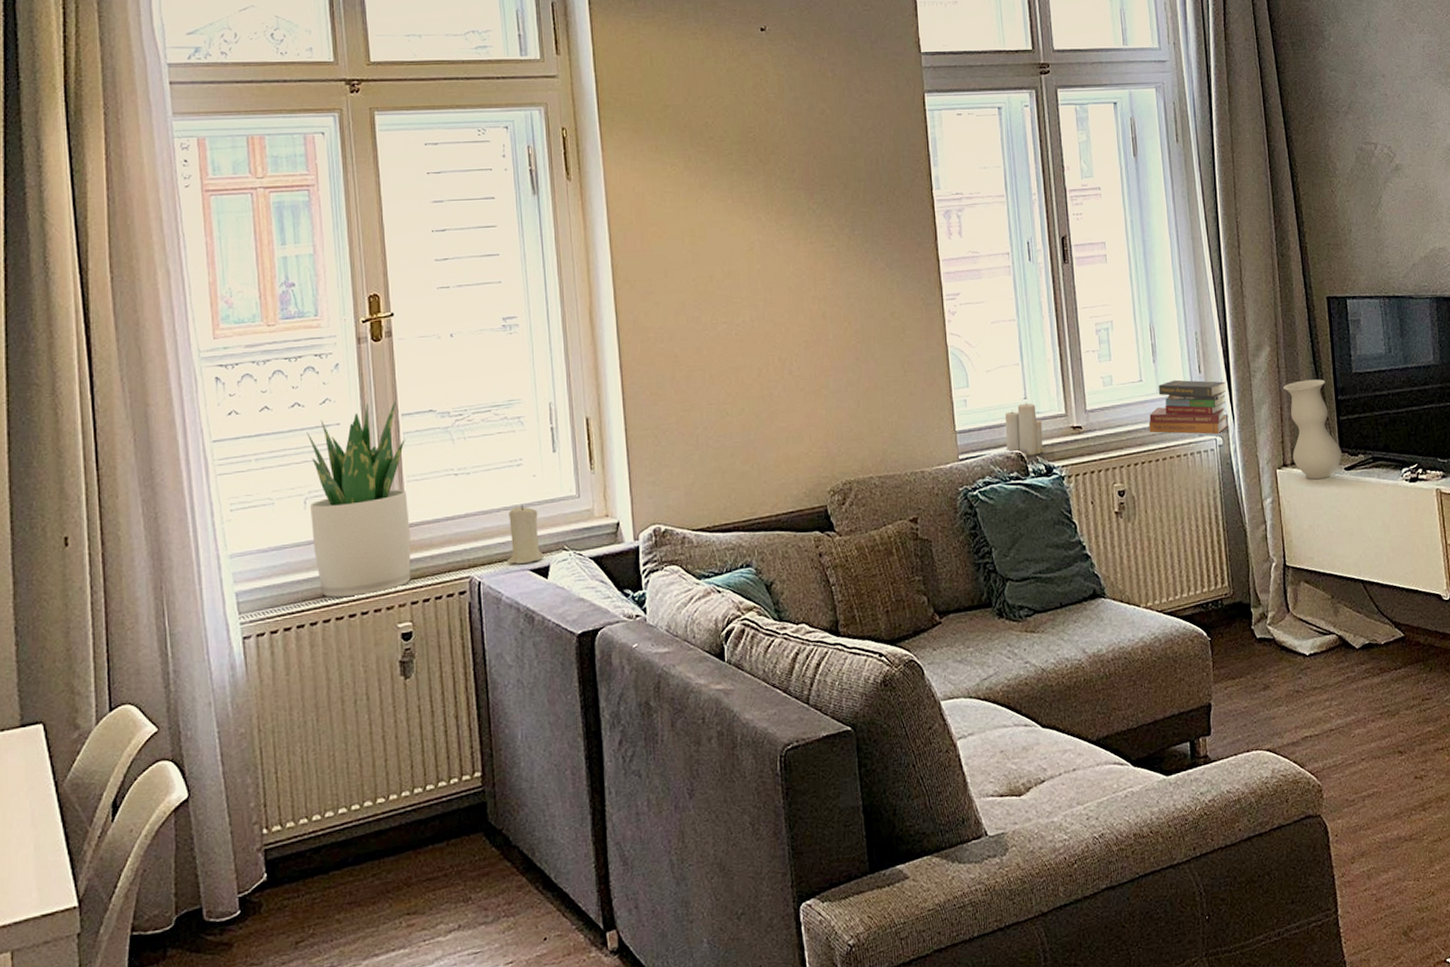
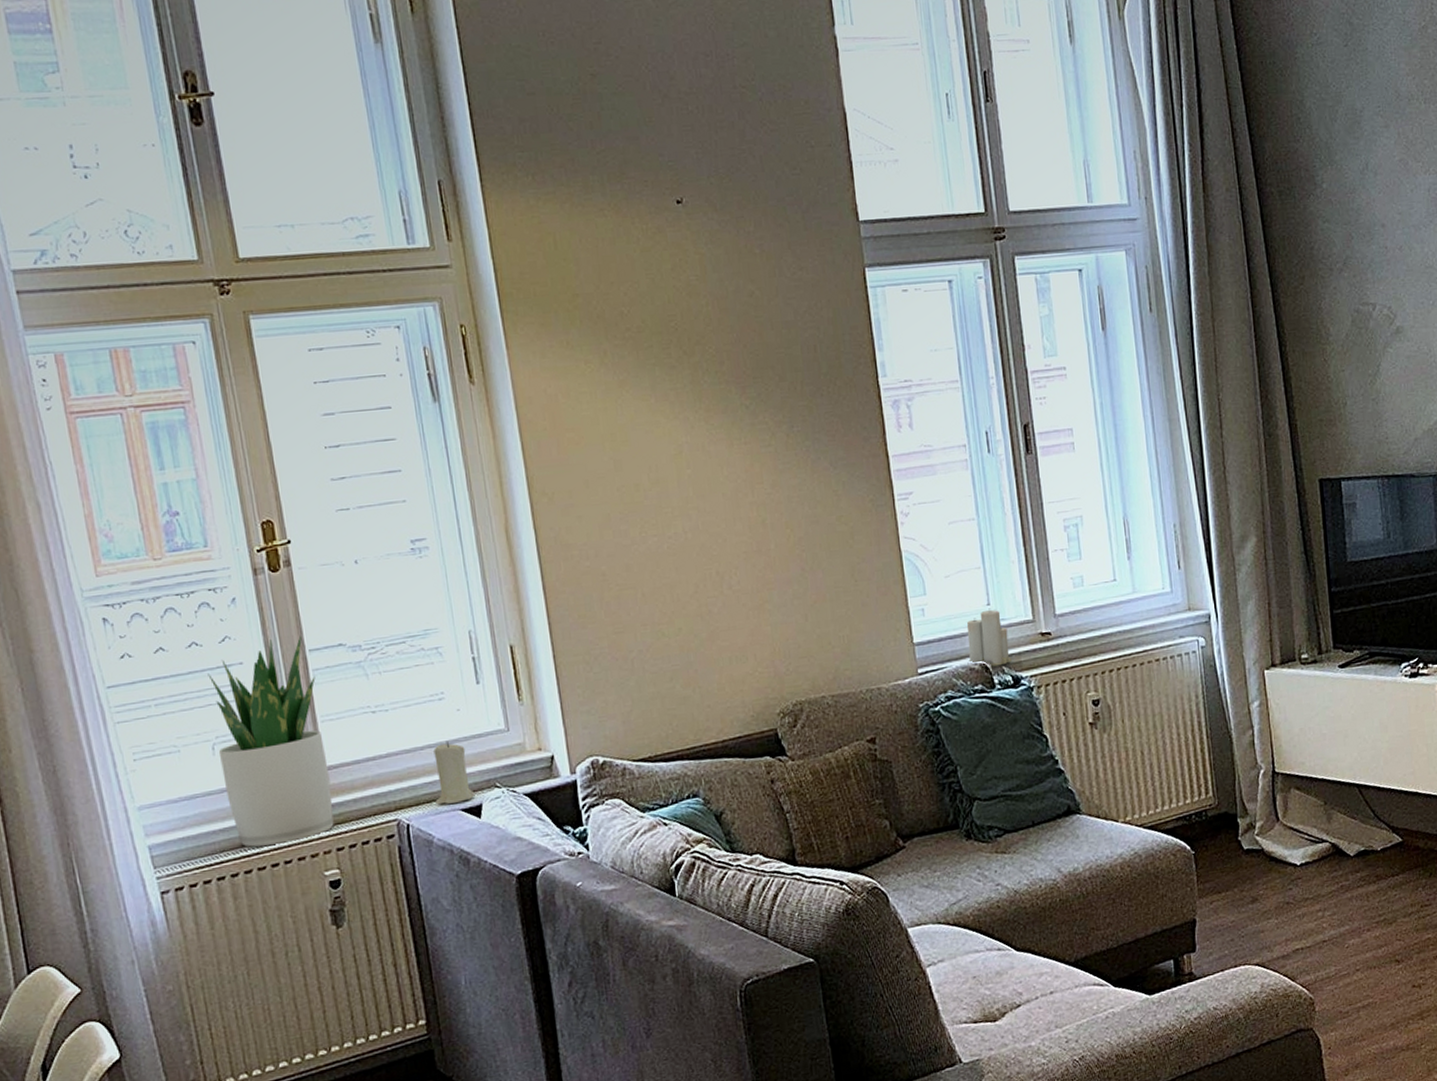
books: present [1149,380,1229,435] -> none [1124,577,1211,637]
vase: present [1283,379,1343,480] -> none [1271,570,1336,680]

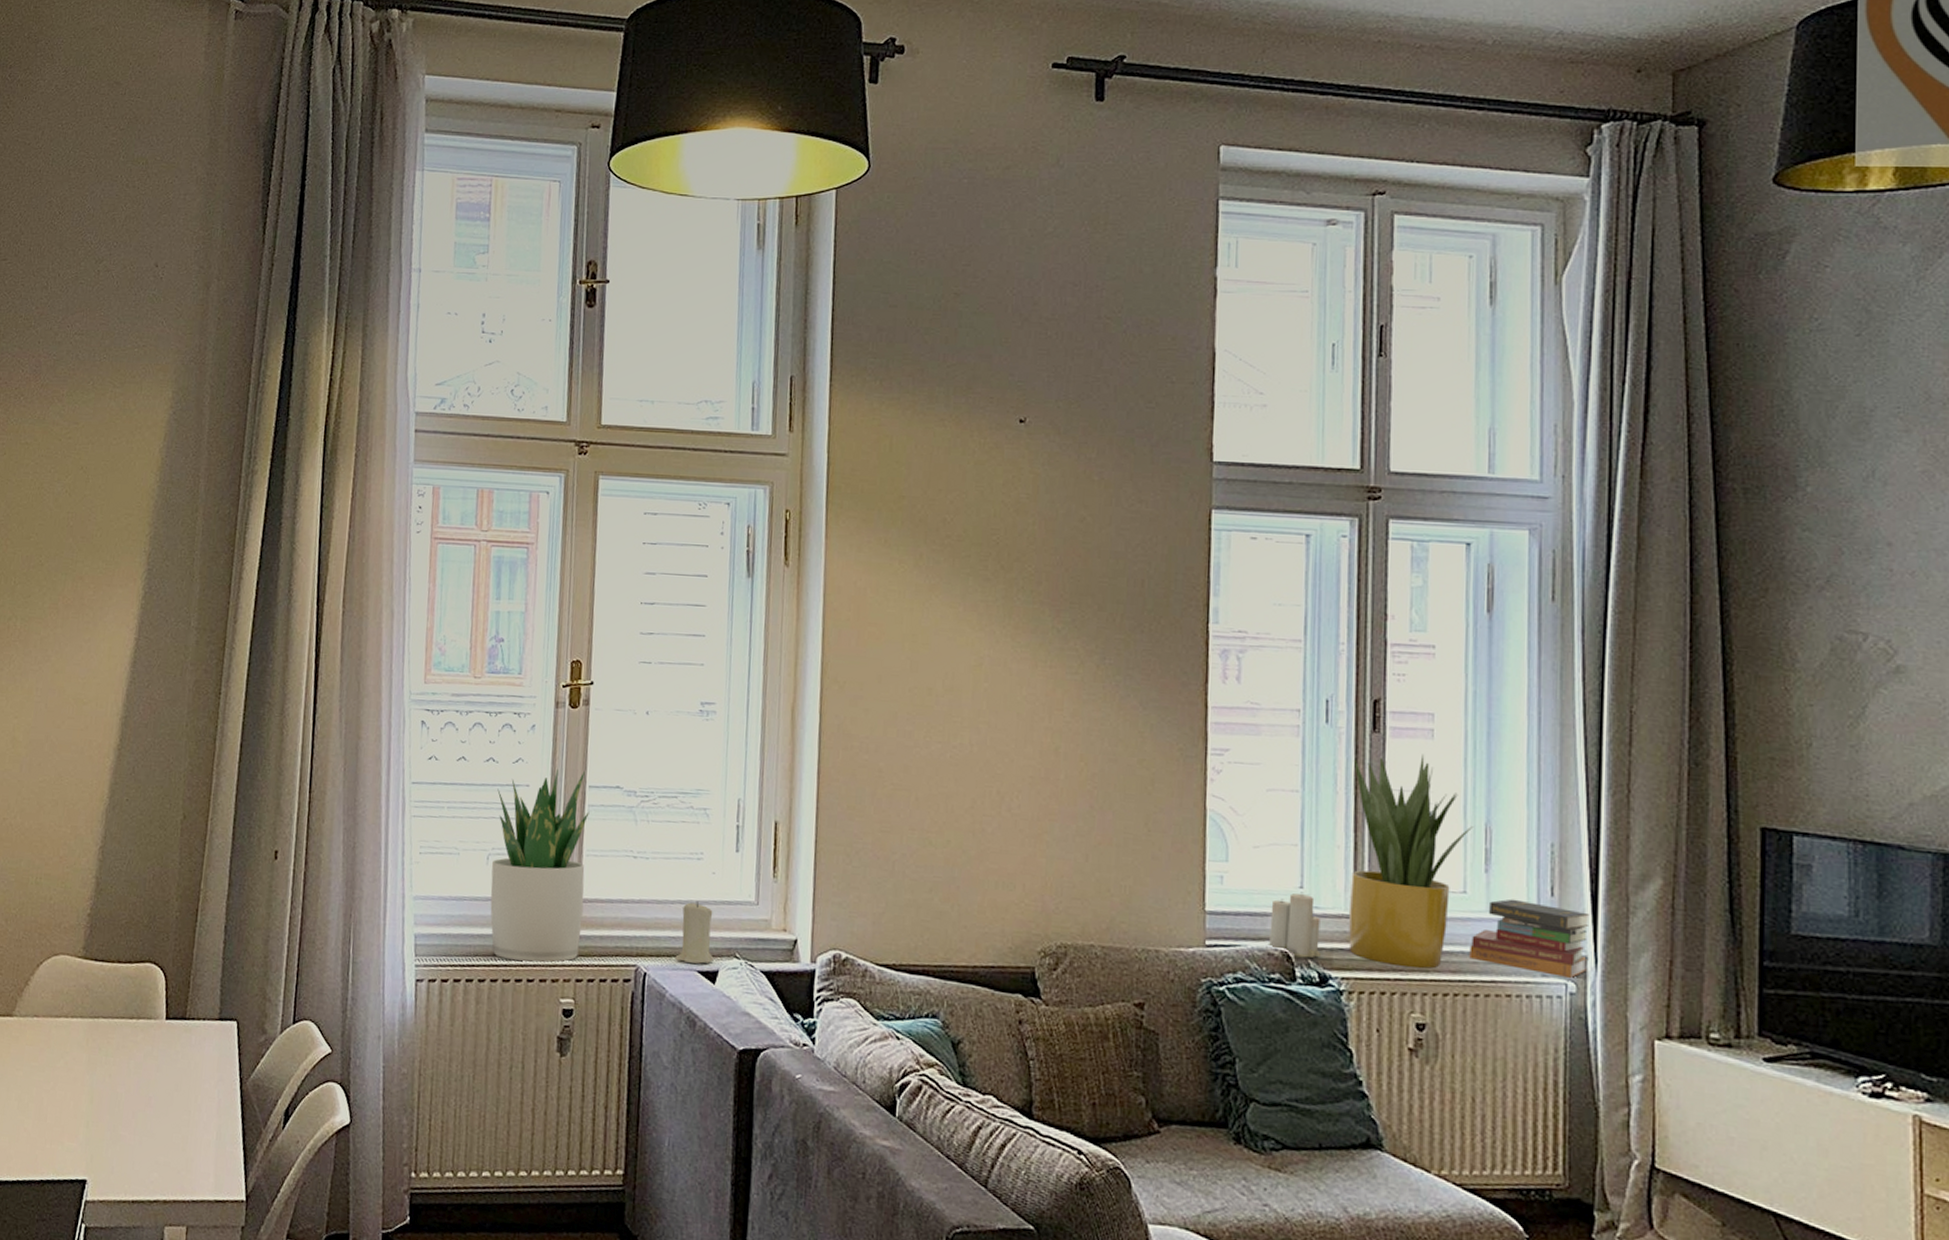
planter: none [1014,466,1115,657] -> present [1348,754,1474,970]
books: none [1124,577,1211,637] -> present [1469,899,1590,979]

